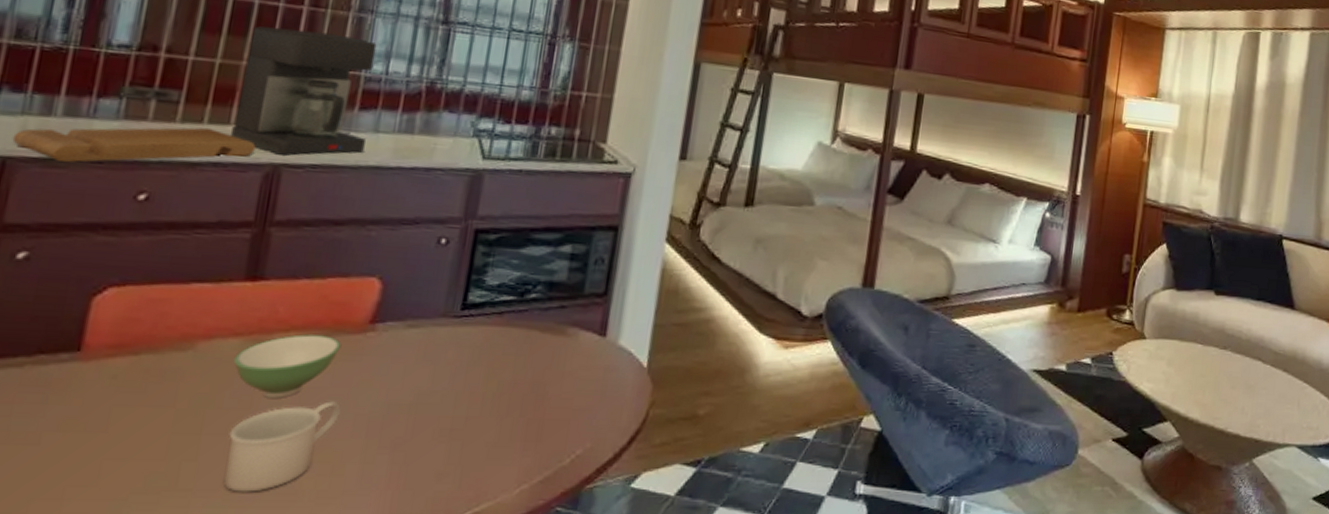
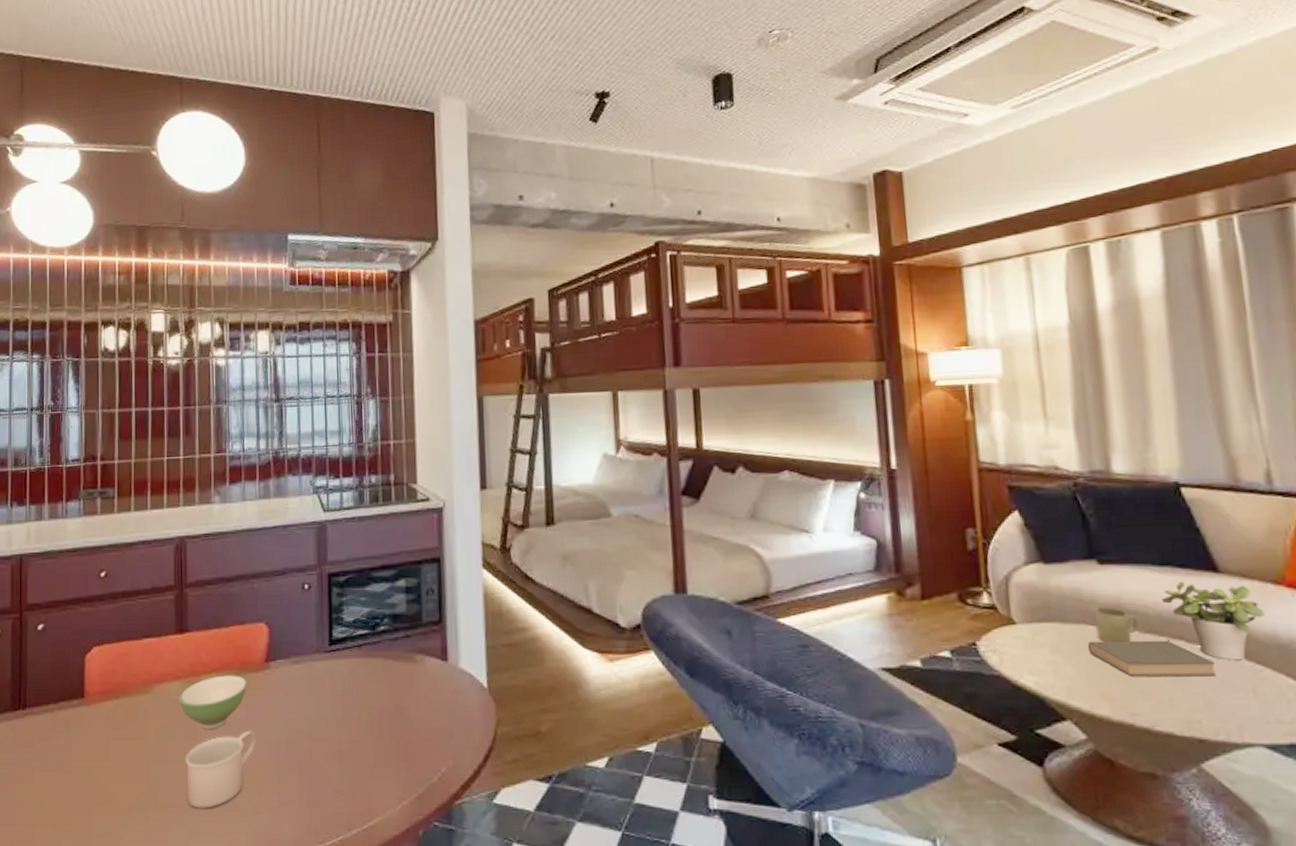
cutting board: present [12,127,256,163] -> none [23,515,167,554]
coffee maker: present [231,26,377,156] -> none [150,425,238,529]
book: none [1194,357,1278,391] -> present [1087,640,1216,677]
mug: none [1202,330,1233,360] -> present [1094,607,1139,642]
potted plant: none [1252,314,1317,379] -> present [1161,581,1265,661]

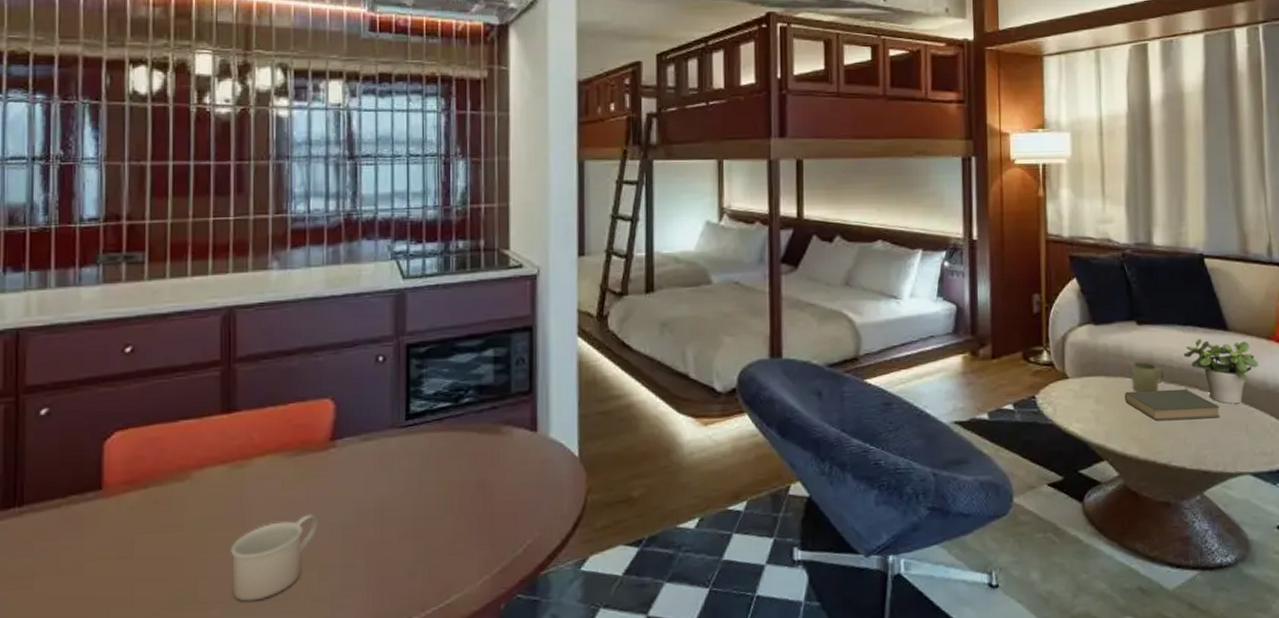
bowl: present [178,675,248,729] -> none [224,455,310,516]

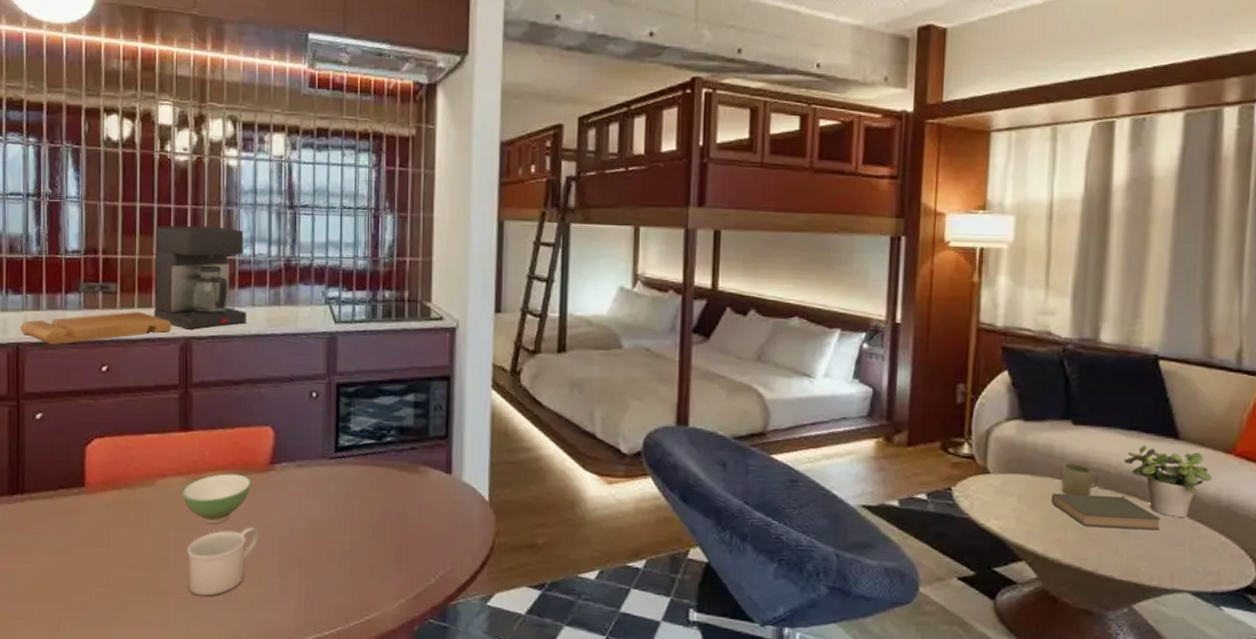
cutting board: none [21,283,212,328] -> present [20,312,172,345]
coffee maker: none [190,182,301,298] -> present [154,225,246,330]
bowl: none [224,455,310,516] -> present [181,473,252,524]

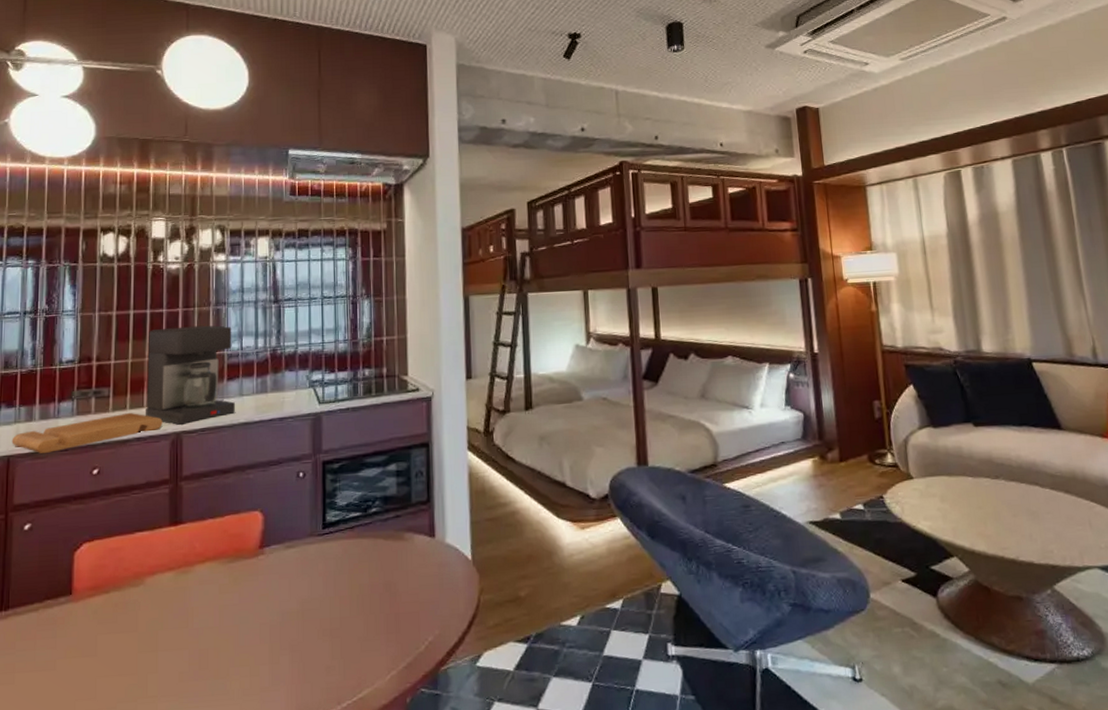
bowl: present [181,473,252,524] -> none [171,562,242,617]
mug: present [186,527,259,596] -> none [176,615,249,696]
book: present [1051,493,1161,531] -> none [967,486,1062,517]
mug: present [1060,463,1100,496] -> none [972,461,1005,490]
potted plant: present [1124,445,1212,518] -> none [1021,437,1096,500]

